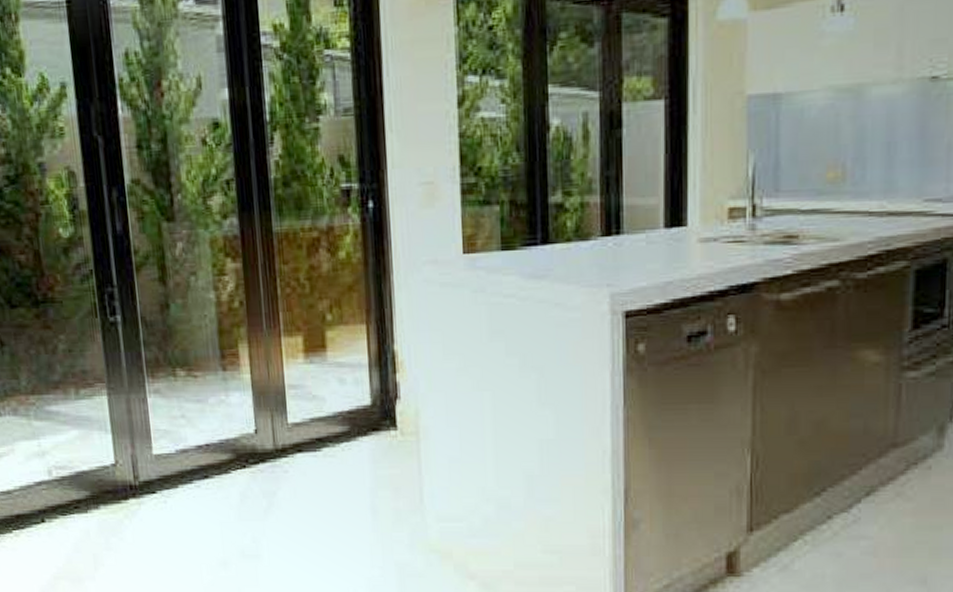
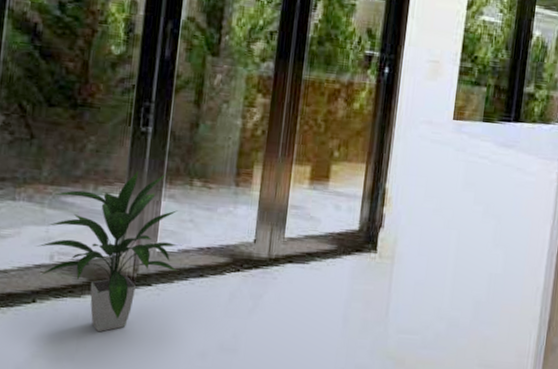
indoor plant: none [32,365,179,548] -> present [36,171,178,332]

